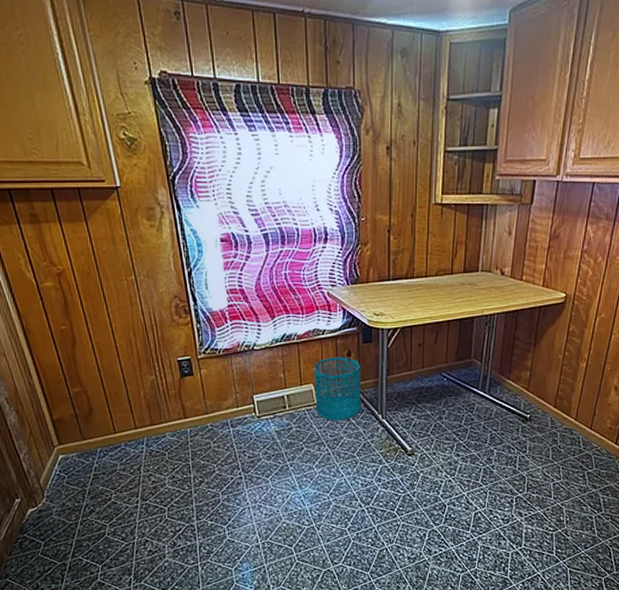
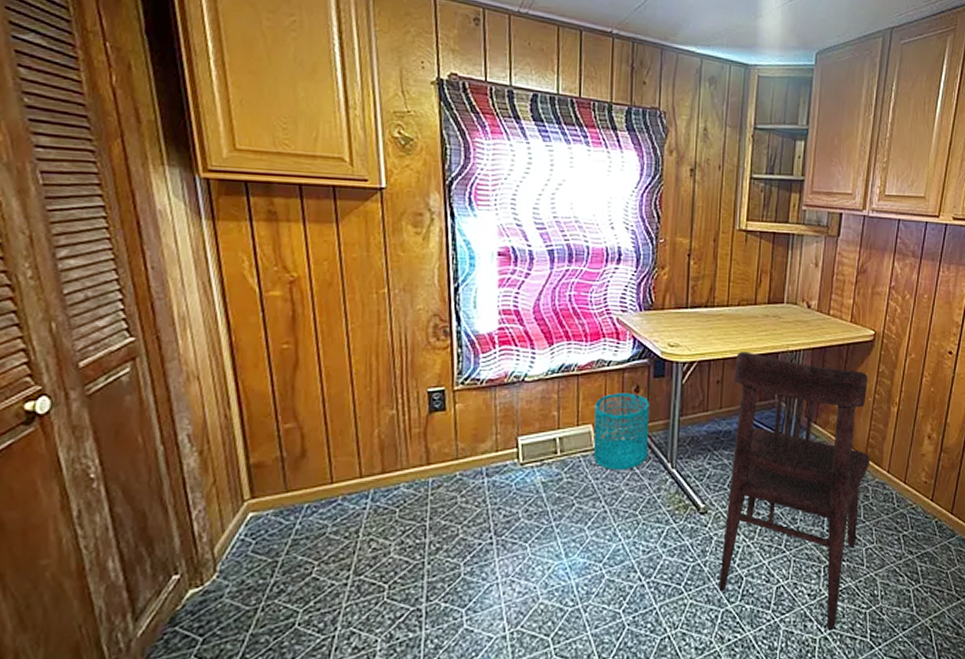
dining chair: none [425,317,560,548] -> present [718,351,871,631]

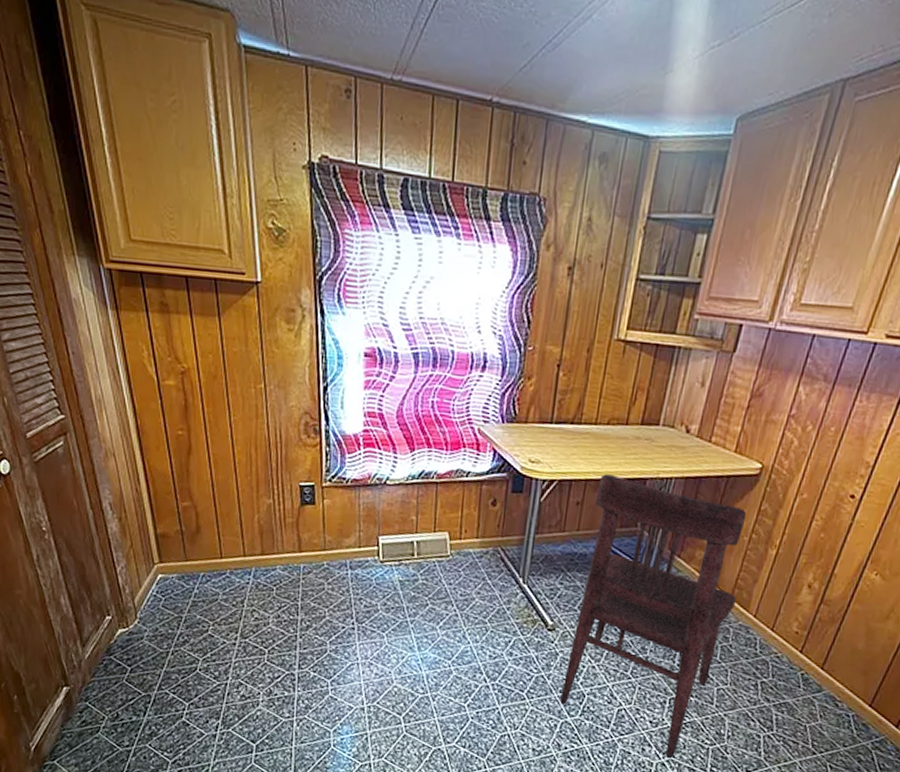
wastebasket: present [593,393,650,471] -> none [448,504,506,580]

